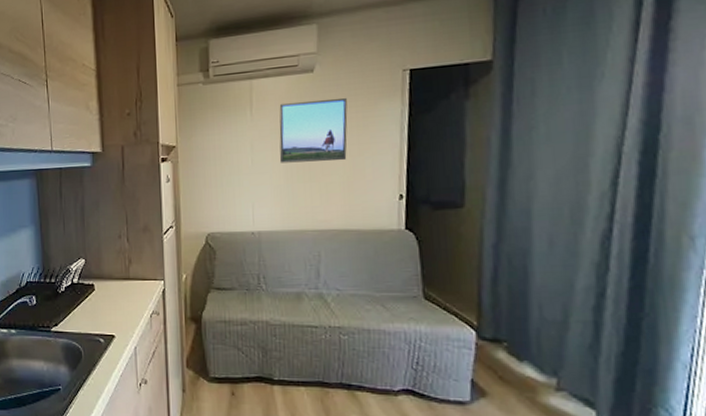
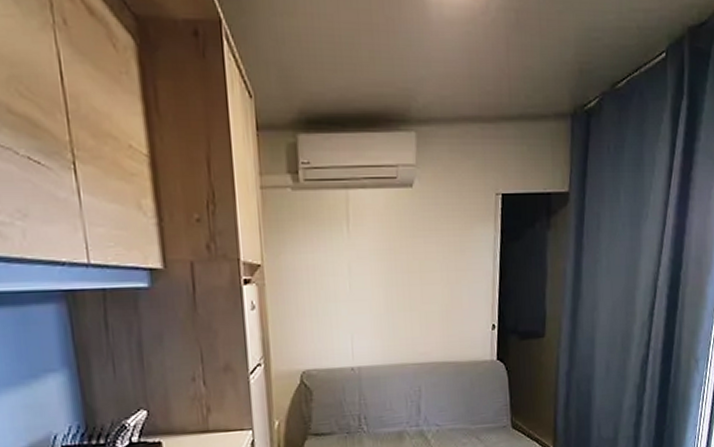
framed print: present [279,97,348,163] -> none [378,218,446,289]

